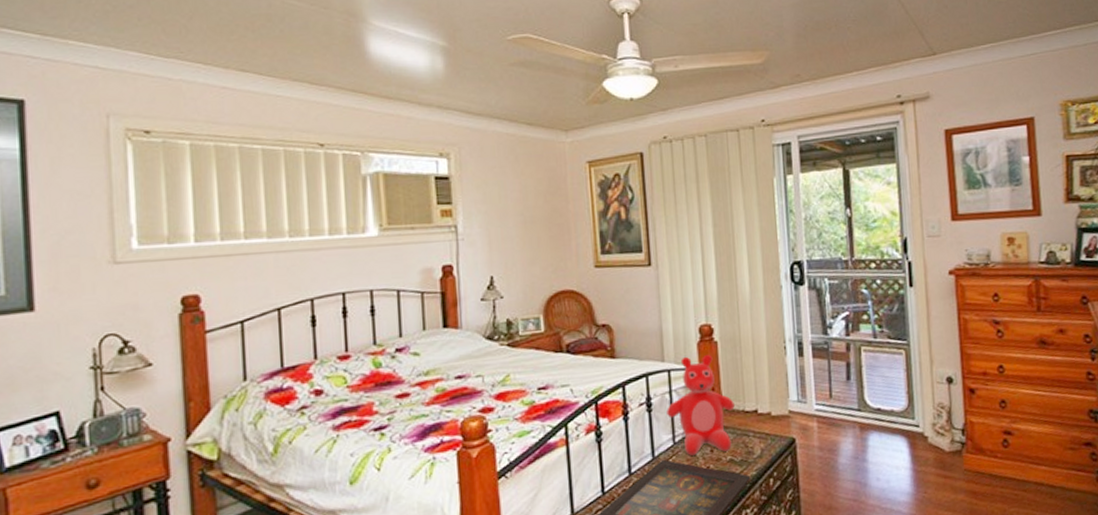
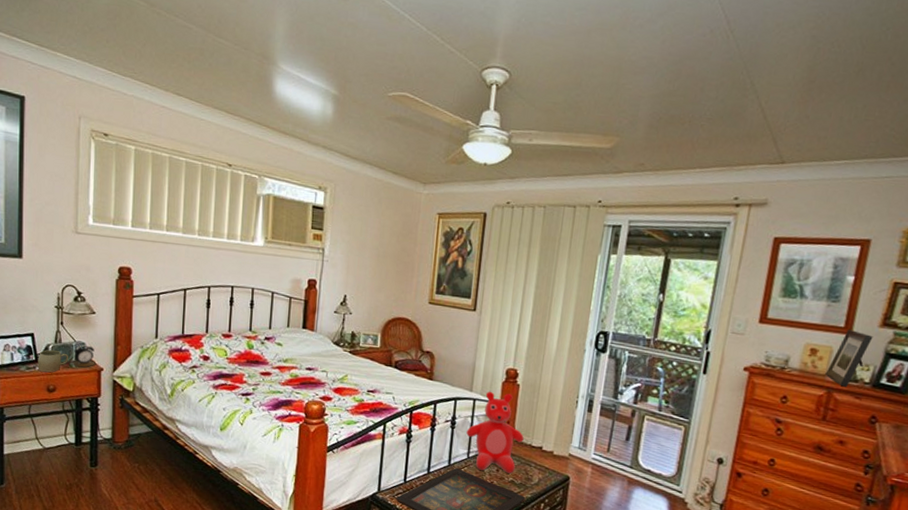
mug: none [68,427,116,463] -> present [38,349,68,373]
alarm clock: none [122,410,158,445] -> present [72,345,96,368]
picture frame: none [1028,211,1062,272] -> present [825,330,873,387]

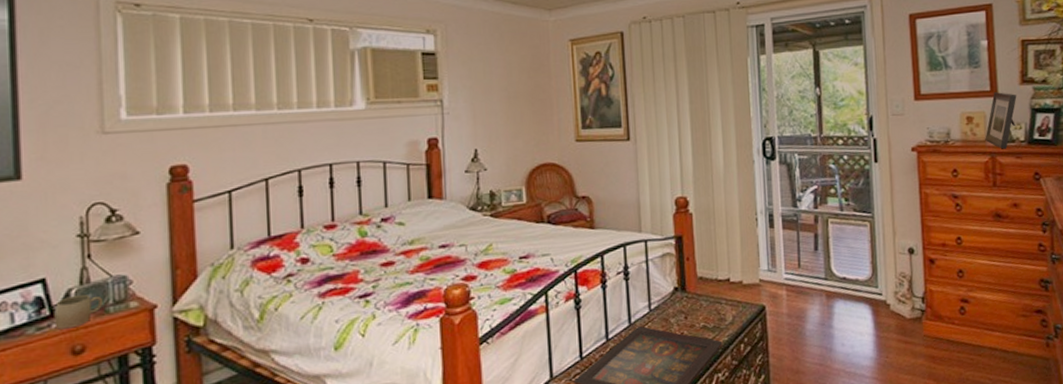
alarm clock: present [72,345,96,368] -> none [108,277,145,311]
teddy bear: present [466,392,524,474] -> none [643,225,708,322]

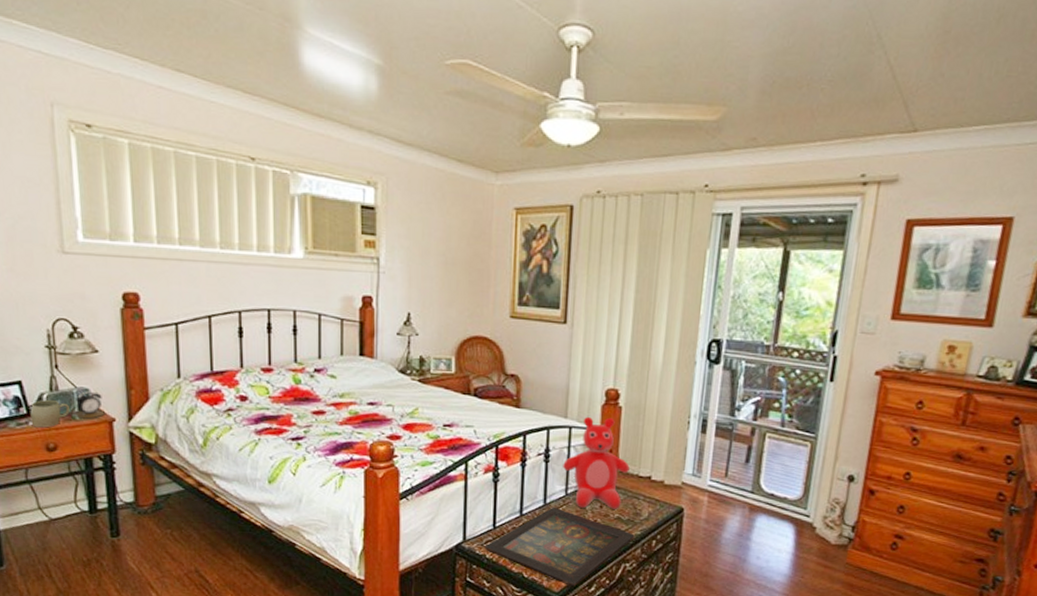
alarm clock: none [108,277,145,311] -> present [74,391,105,419]
teddy bear: none [643,225,708,322] -> present [563,417,630,509]
picture frame: present [985,92,1017,149] -> none [964,322,1016,387]

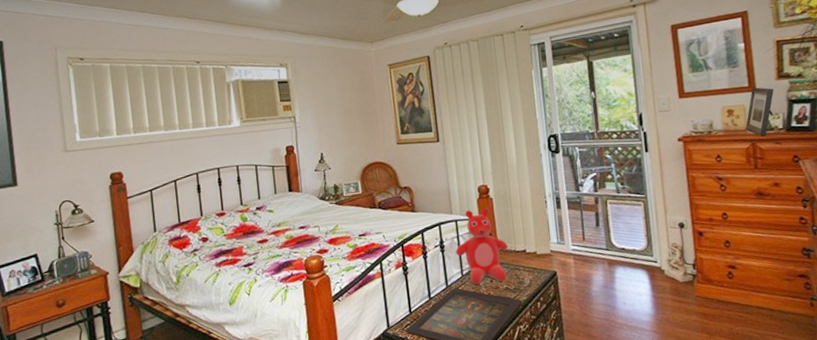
mug: present [30,399,70,428] -> none [44,265,74,290]
alarm clock: present [74,391,105,419] -> none [77,253,101,277]
picture frame: none [964,322,1016,387] -> present [745,87,774,137]

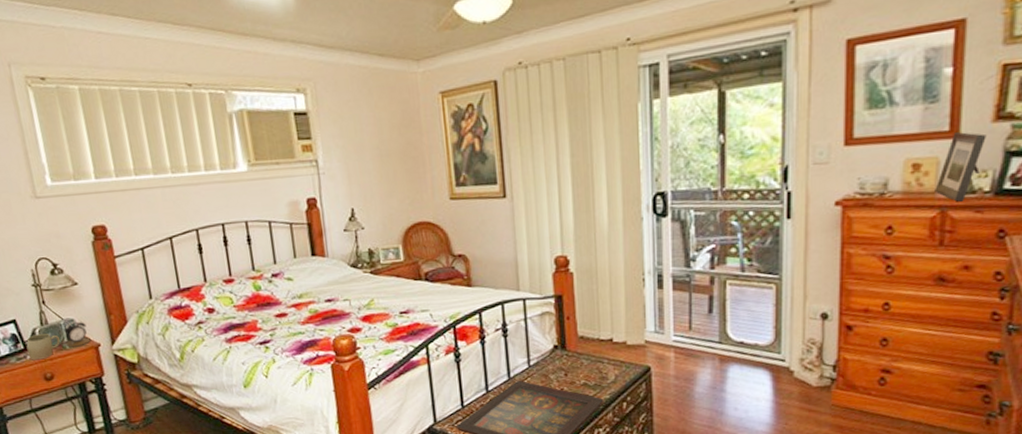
mug: none [44,265,74,290] -> present [26,333,60,360]
alarm clock: none [77,253,101,277] -> present [64,321,91,348]
teddy bear: present [455,208,508,285] -> none [522,284,589,378]

